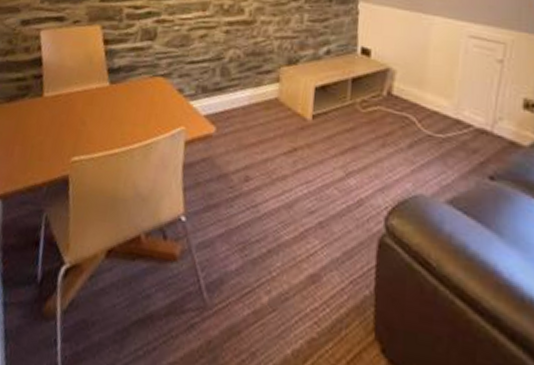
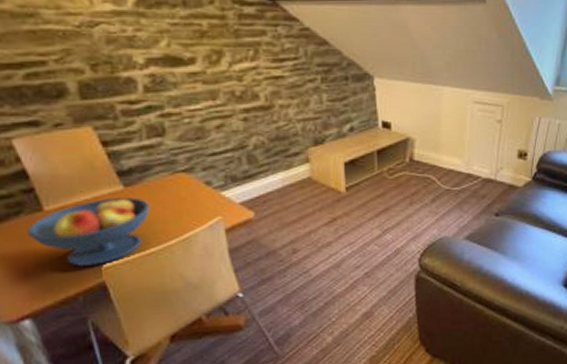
fruit bowl: none [24,92,126,157] -> present [26,197,150,268]

